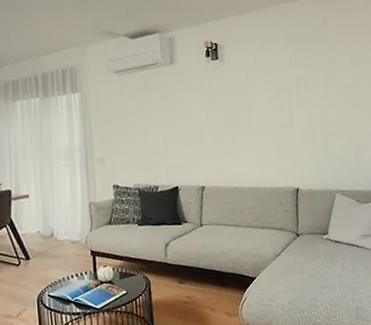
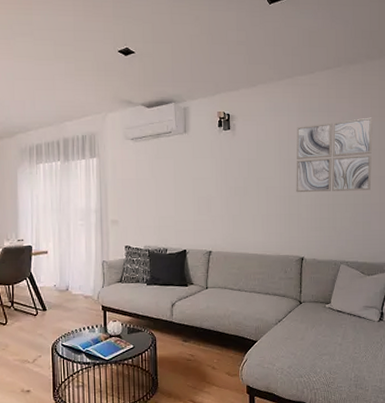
wall art: none [285,44,362,122] -> present [296,117,372,193]

